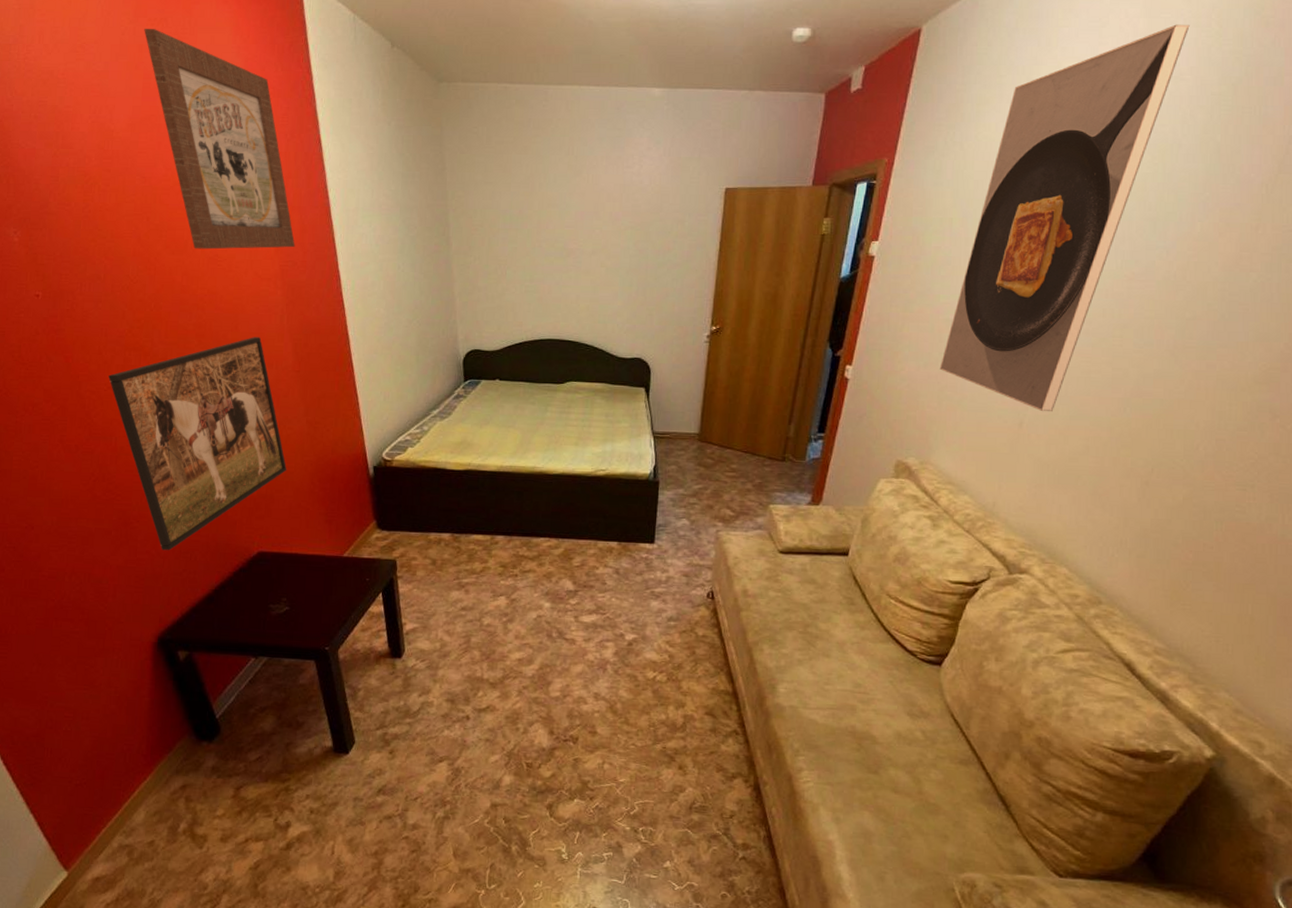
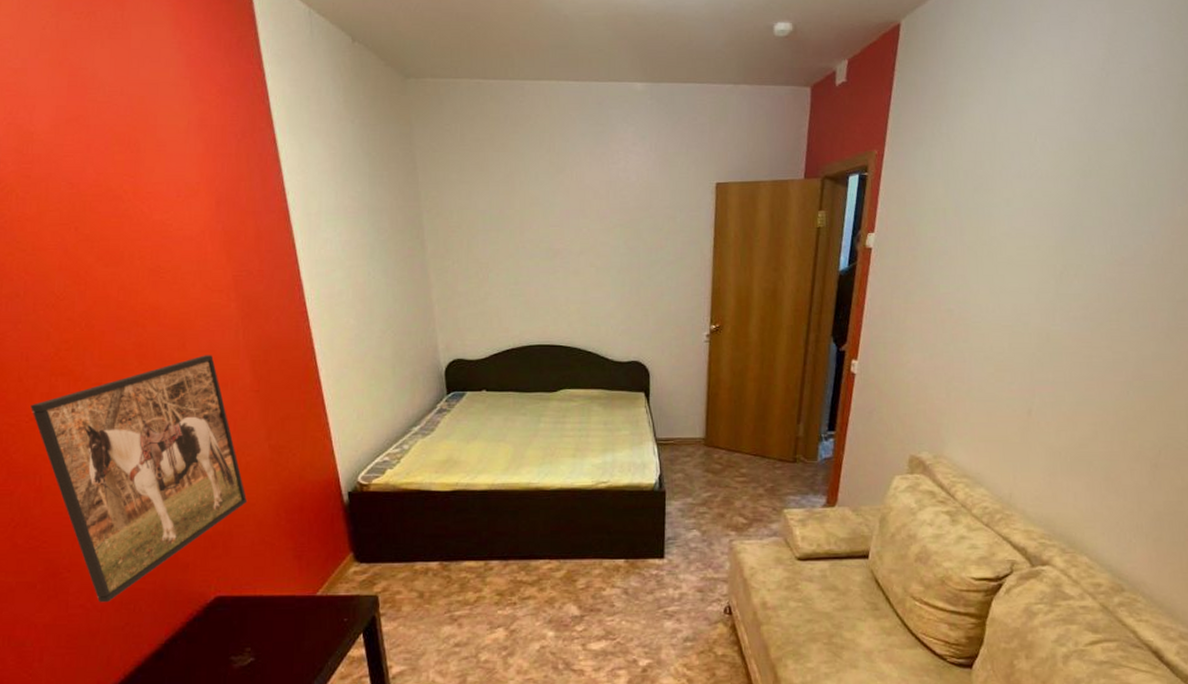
wall art: present [144,29,295,250] -> none [68,23,250,261]
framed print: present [939,24,1190,412] -> none [945,19,1152,399]

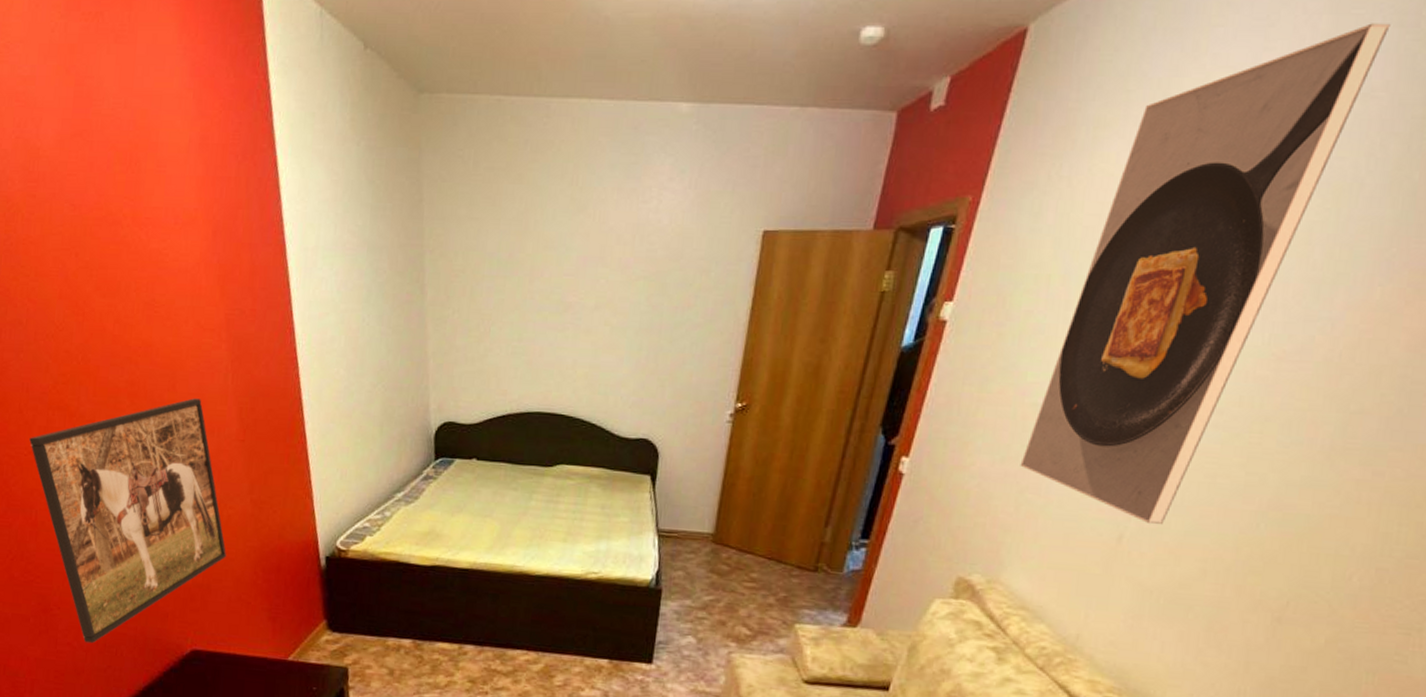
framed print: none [945,19,1152,399] -> present [1020,23,1391,525]

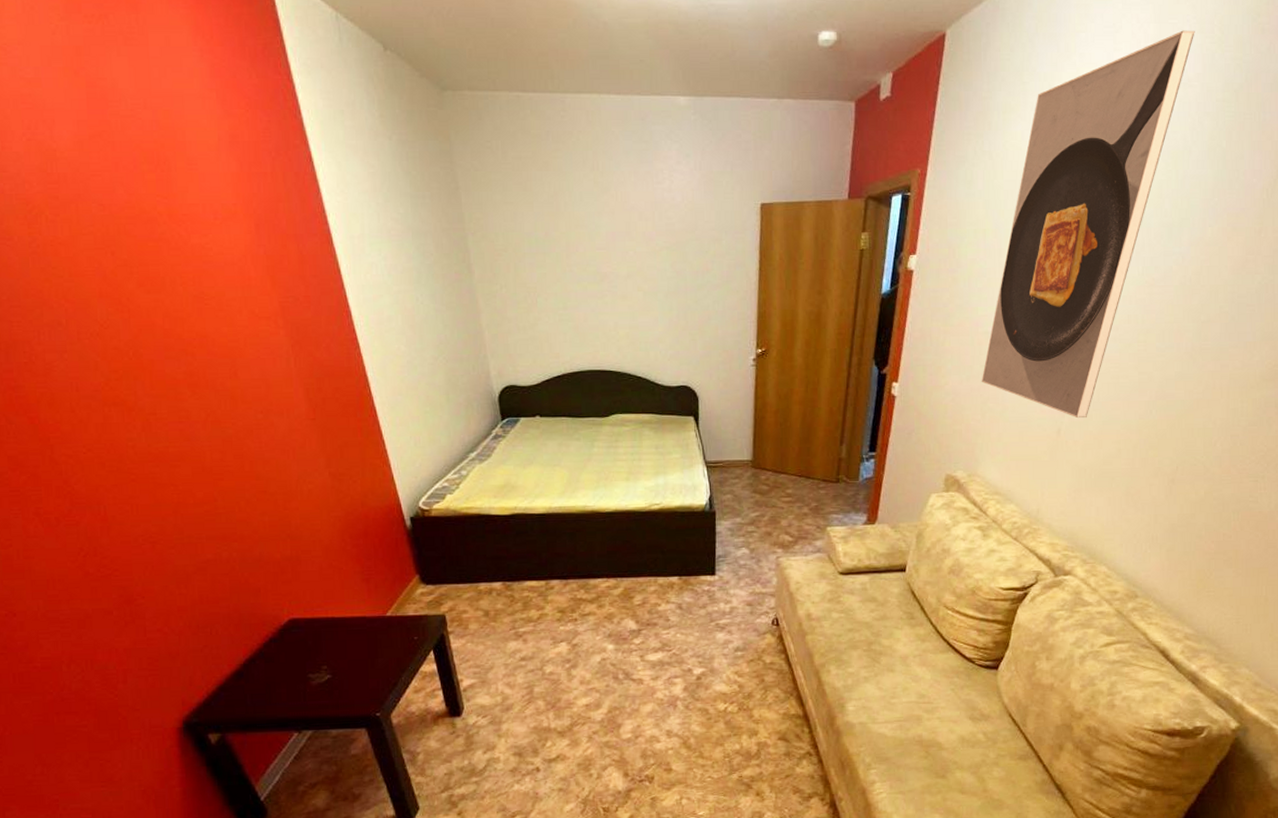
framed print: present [29,398,227,644] -> none [86,383,313,627]

